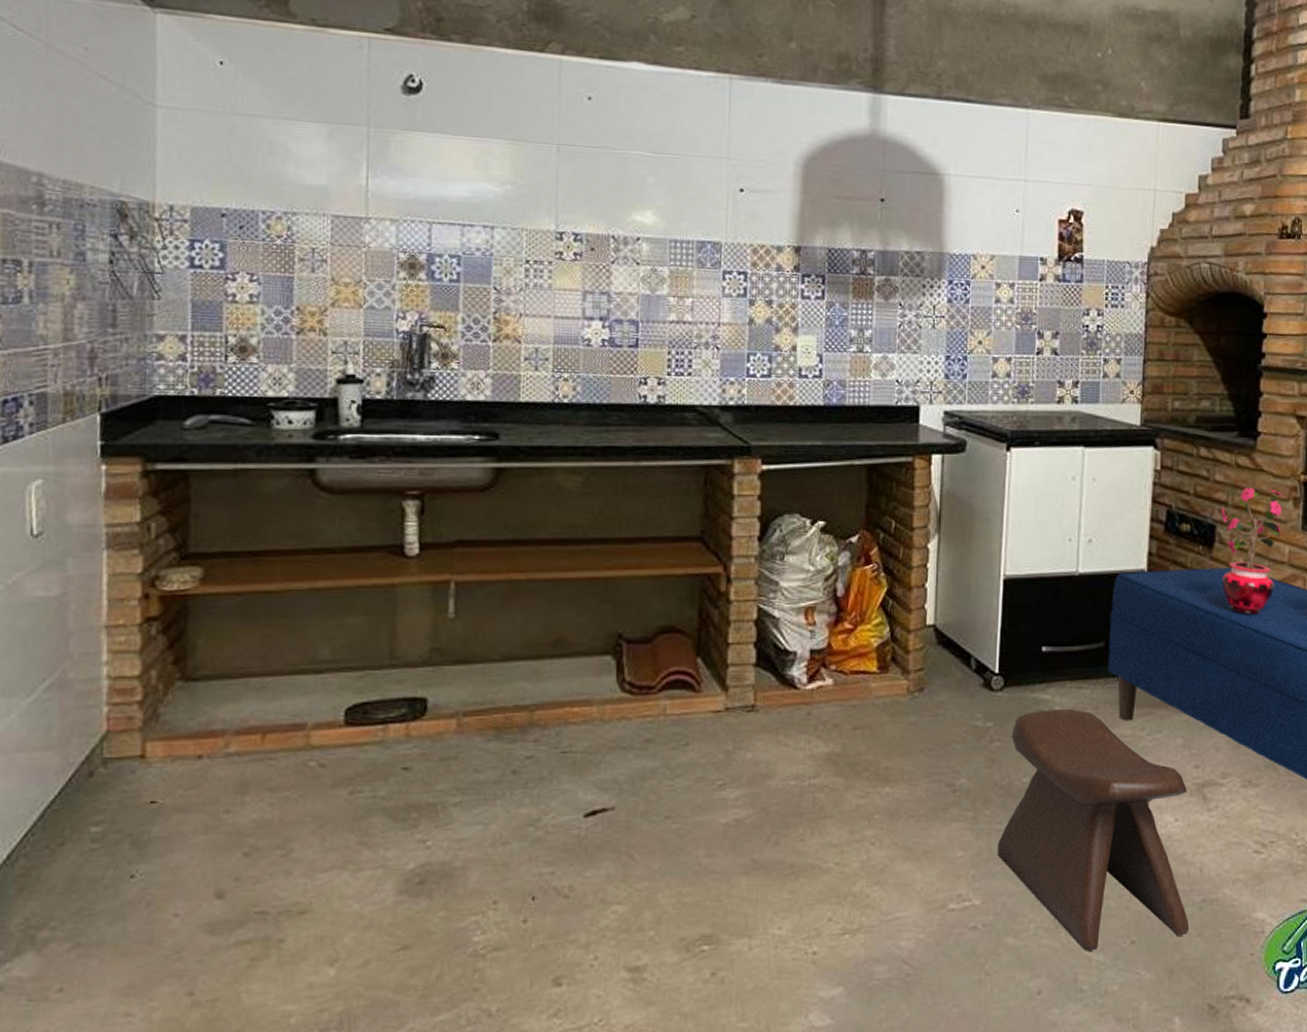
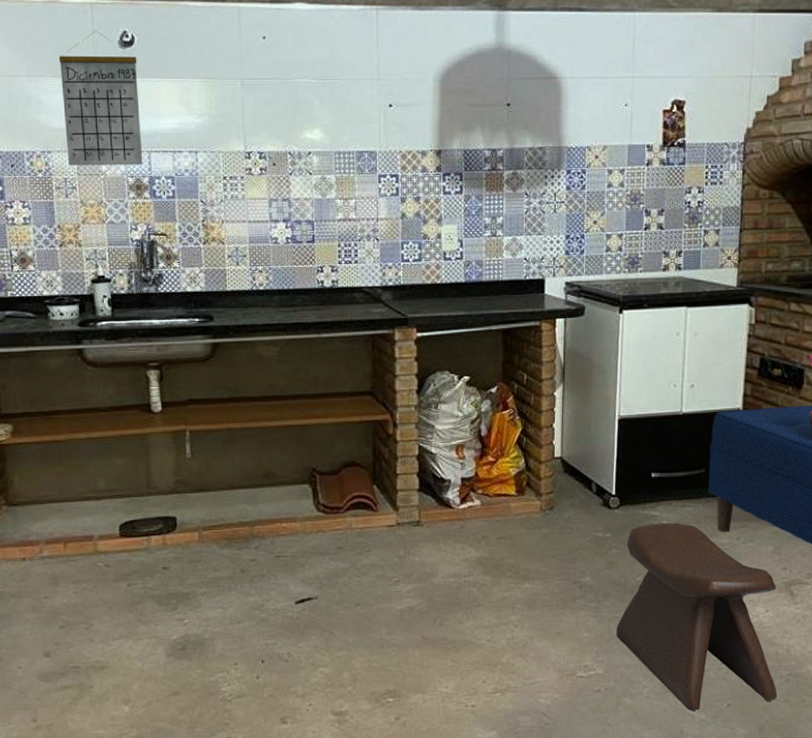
calendar: none [319,71,424,239] -> present [58,31,143,166]

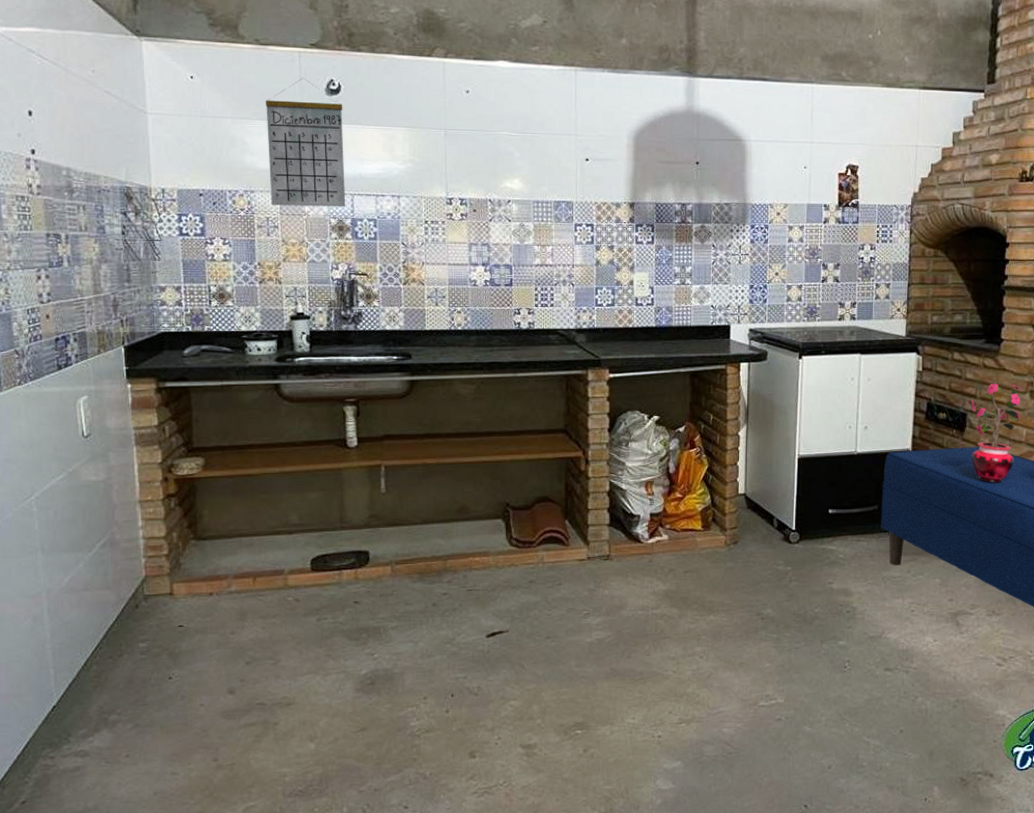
stool: present [616,522,778,711] -> none [796,556,946,737]

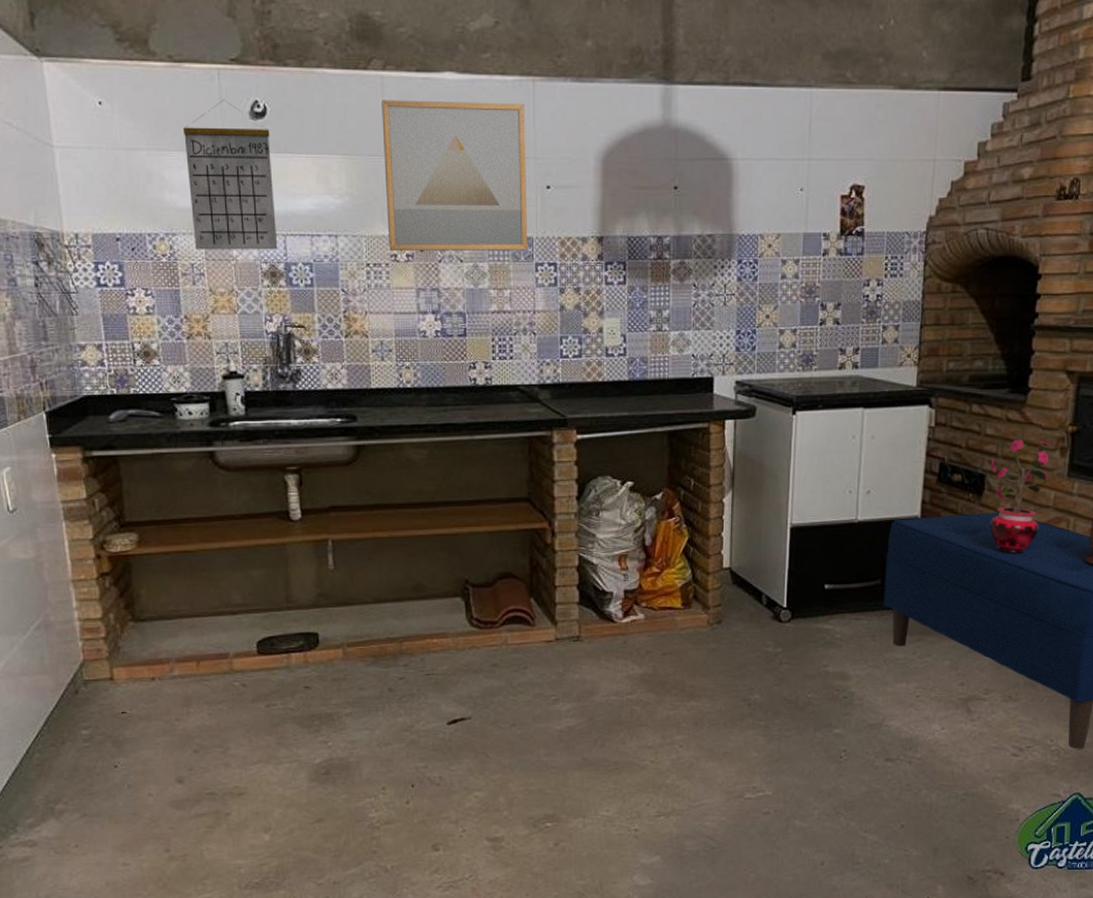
wall art: none [443,82,569,213] -> present [381,100,528,250]

